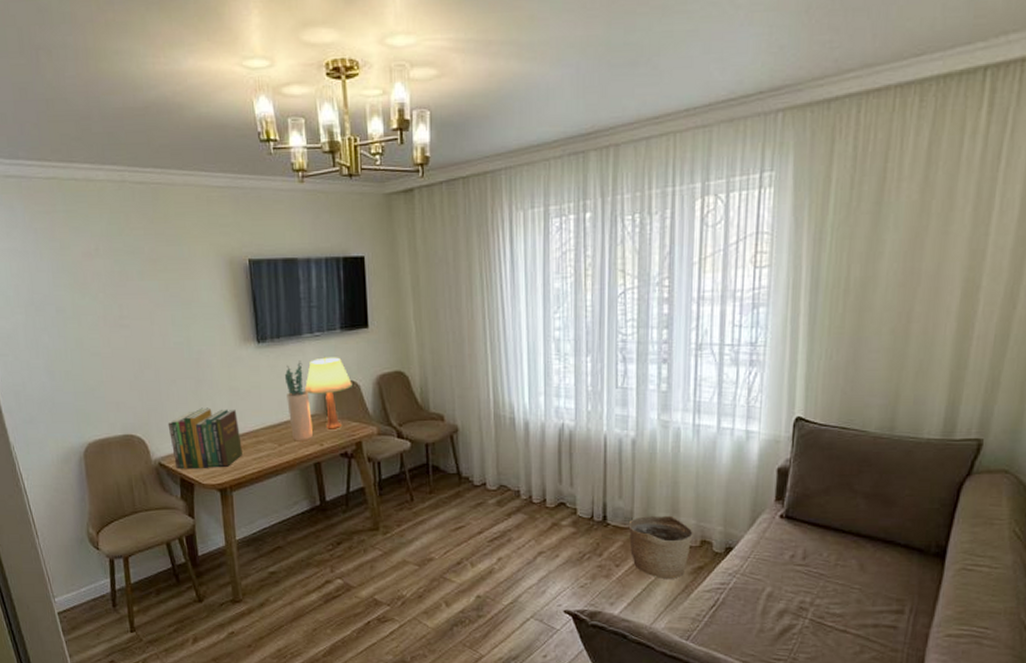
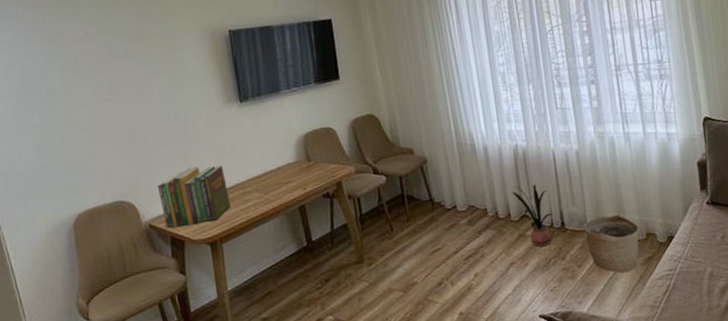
vase: present [284,360,314,442] -> none [266,114,297,189]
table lamp: present [304,357,352,429] -> none [285,107,329,174]
house plant: none [551,469,596,538] -> present [512,184,555,247]

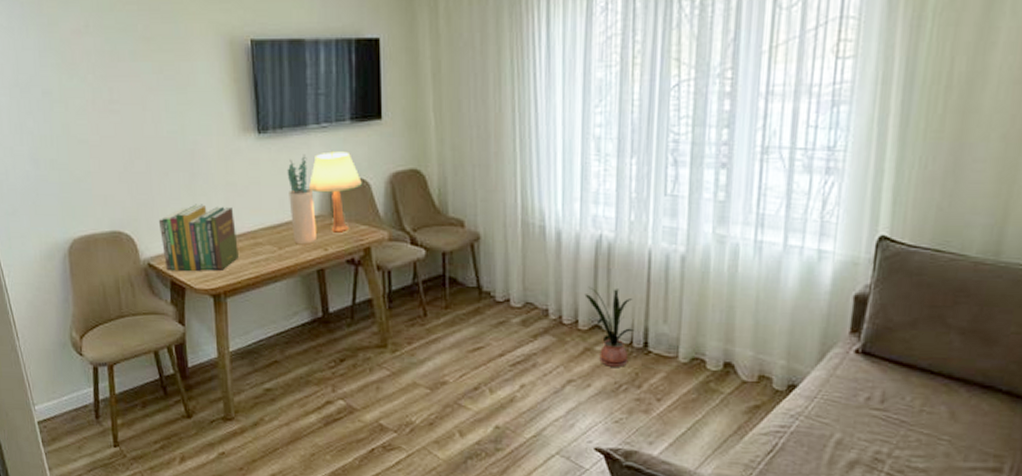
vase: none [266,114,297,189] -> present [287,154,318,245]
table lamp: none [285,107,329,174] -> present [308,151,362,233]
basket: present [583,214,639,273] -> none [673,344,750,418]

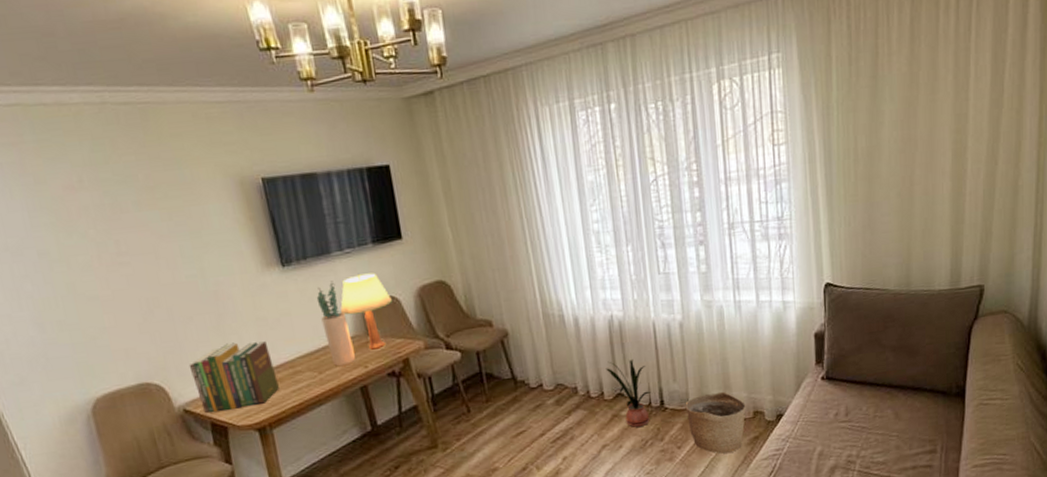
basket: none [673,344,750,418] -> present [685,391,746,454]

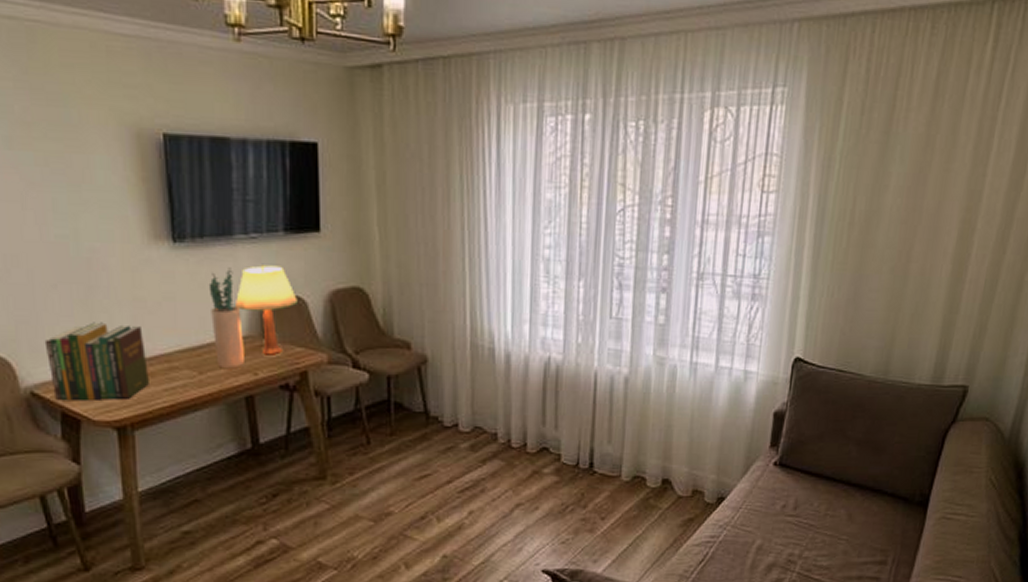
house plant: present [605,359,653,427] -> none [533,409,583,488]
basket: present [685,391,746,454] -> none [616,462,685,532]

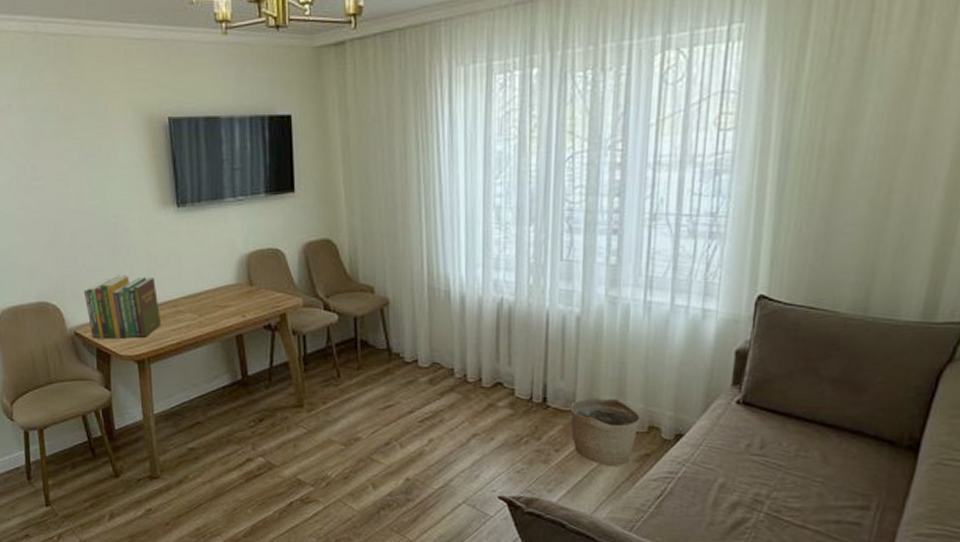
vase: present [208,267,246,369] -> none [205,226,236,312]
table lamp: present [234,265,297,355] -> none [226,223,277,300]
basket: none [616,462,685,532] -> present [570,398,641,466]

